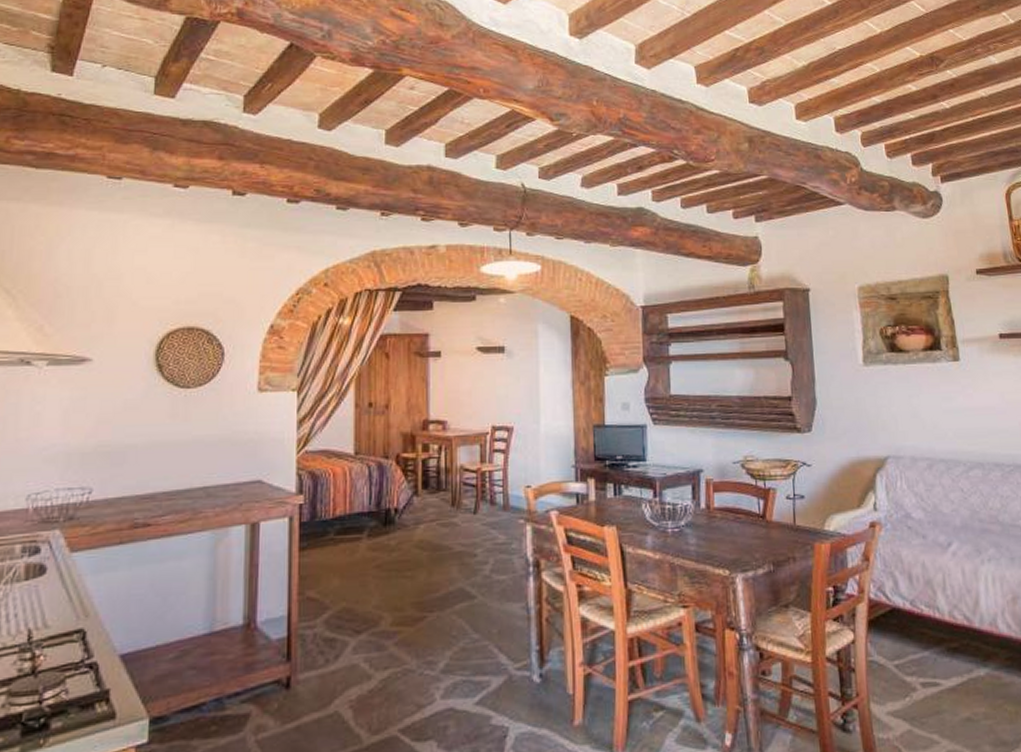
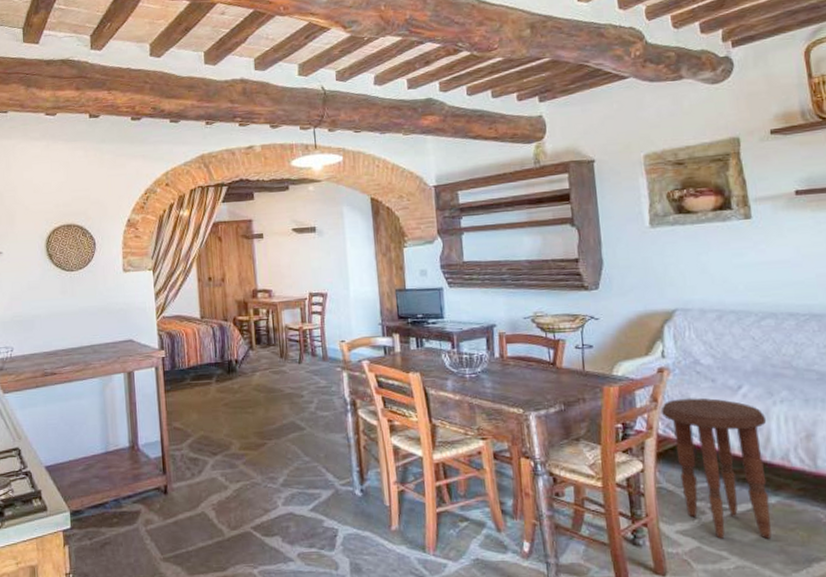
side table: none [872,556,981,720] -> present [660,397,772,539]

